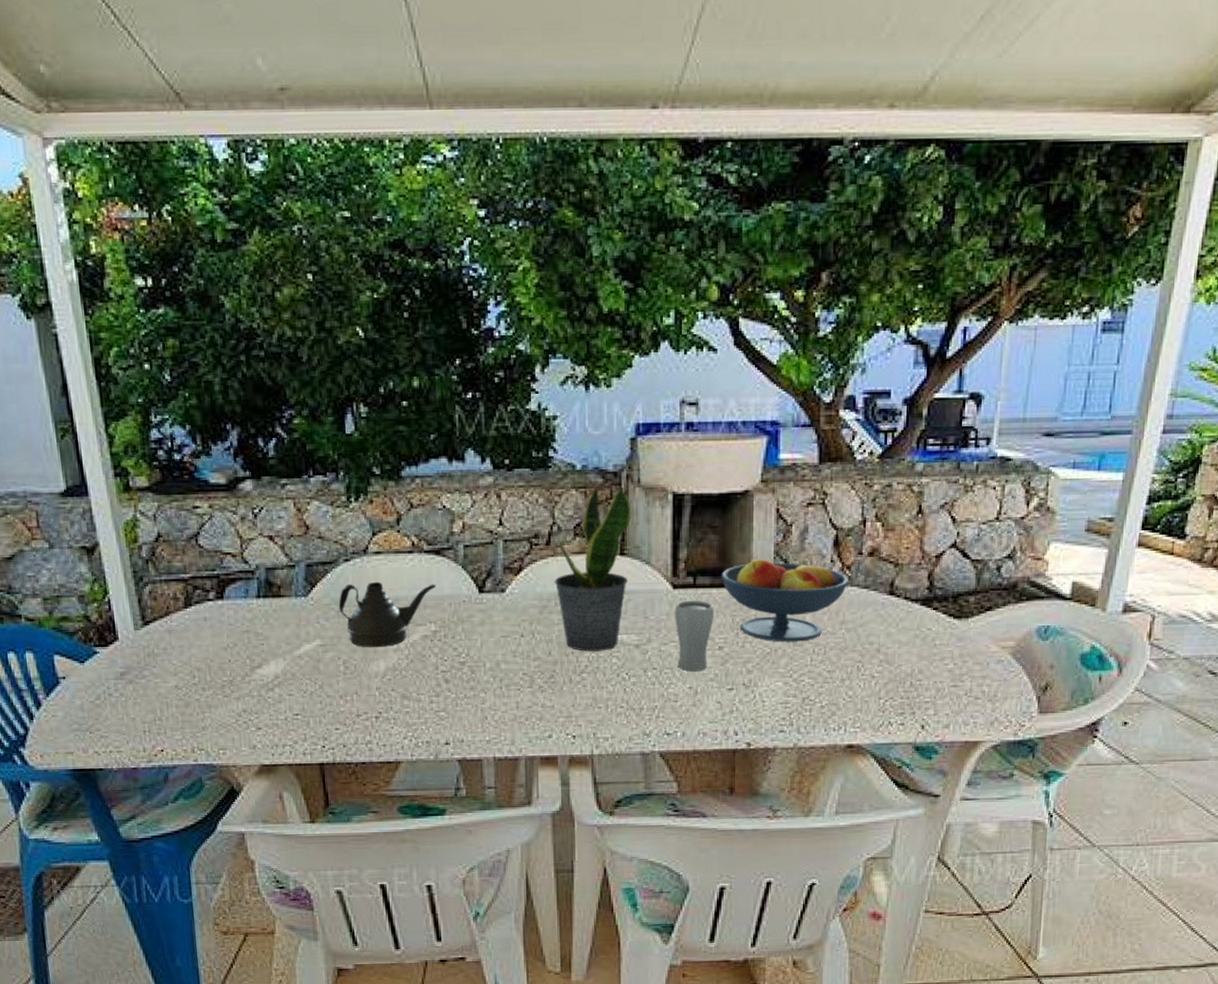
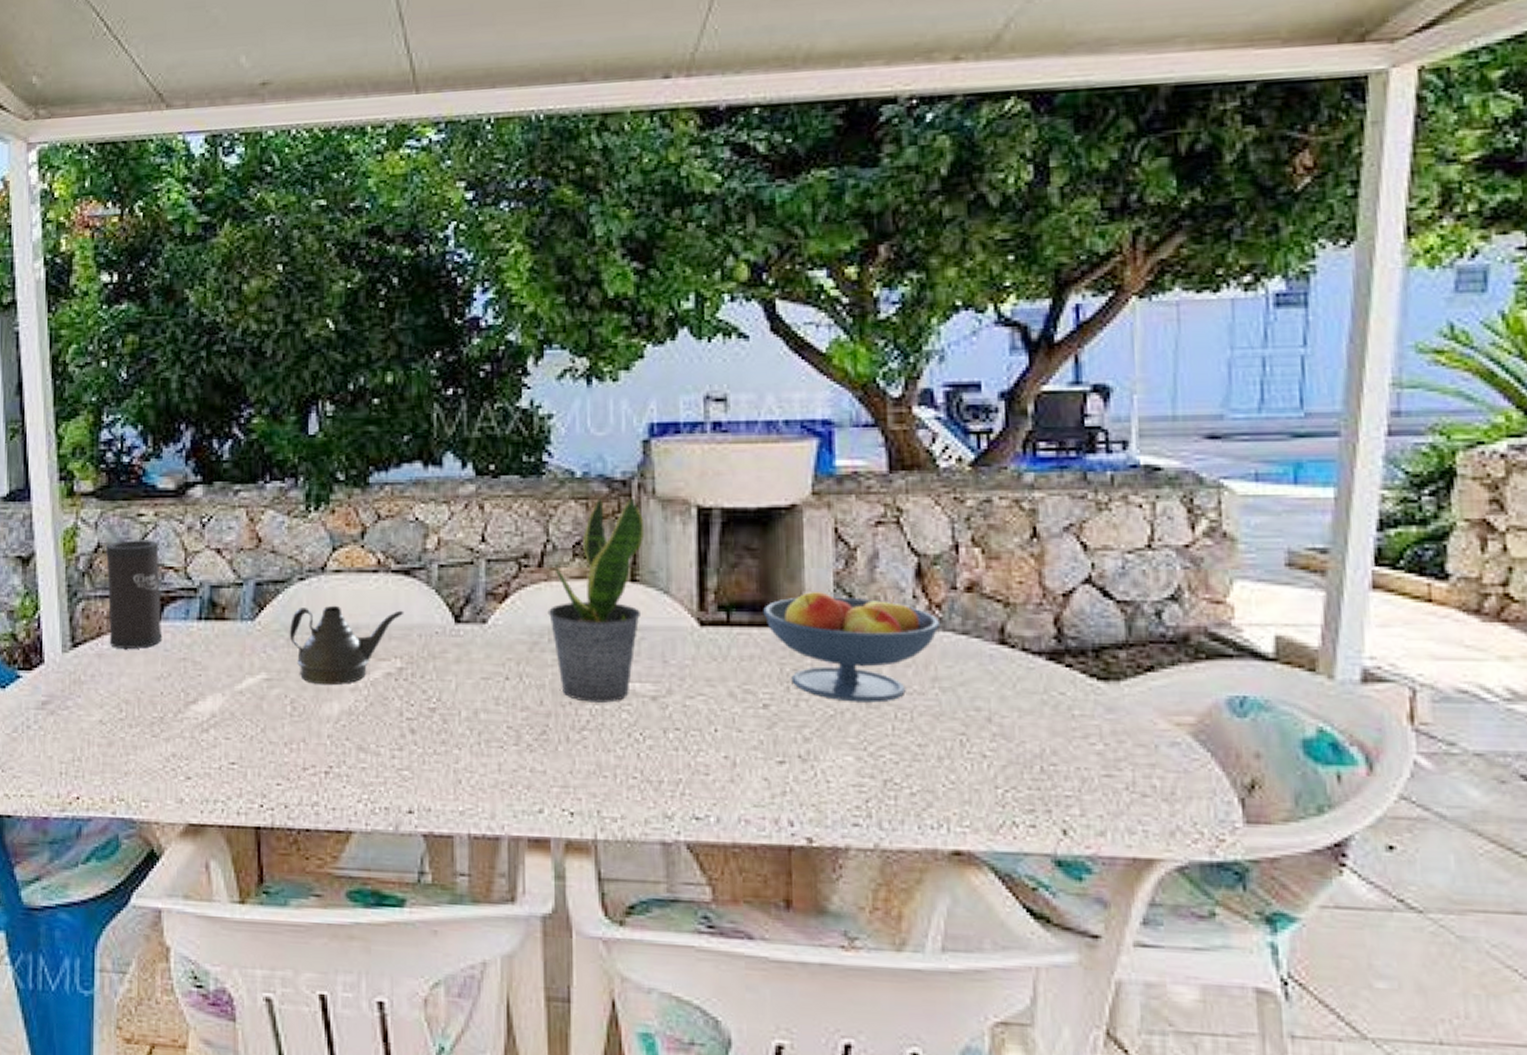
speaker: none [166,529,226,626] -> present [106,540,162,650]
drinking glass: present [675,601,714,672] -> none [703,643,755,736]

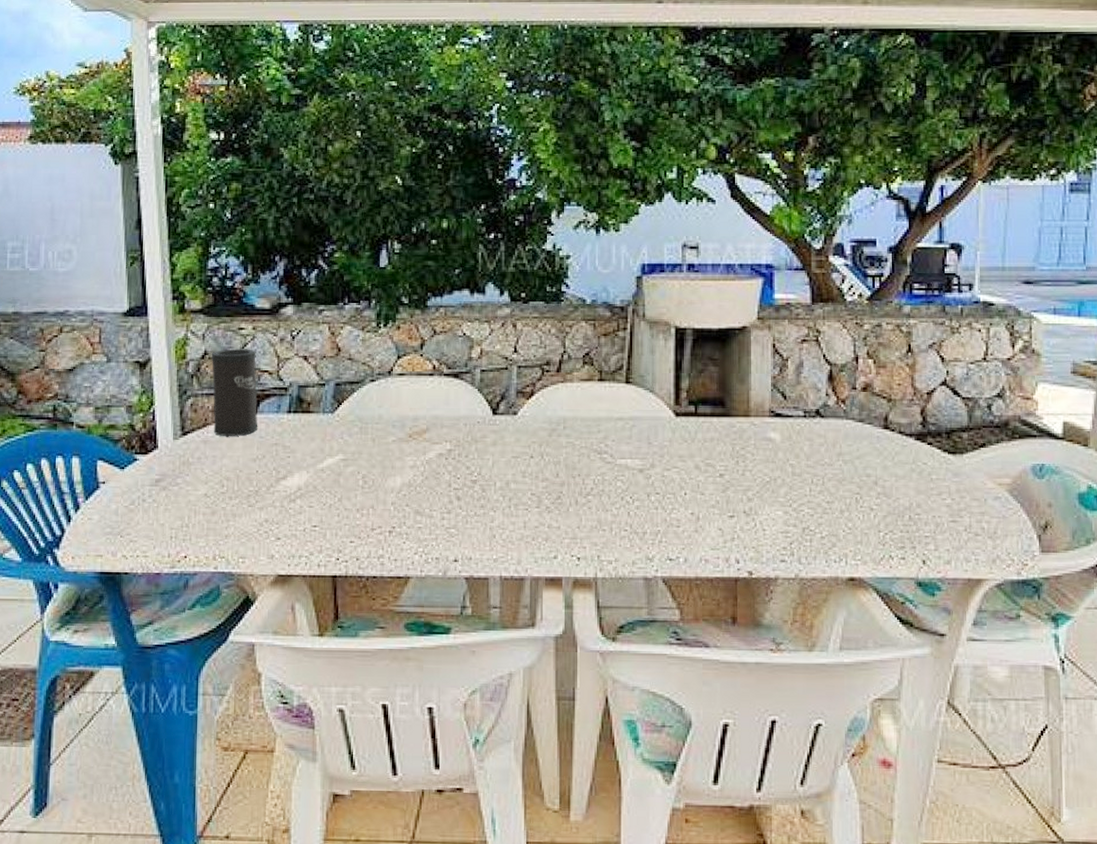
teapot: present [289,605,405,686] -> none [362,401,454,464]
potted plant: present [547,496,645,703] -> none [563,319,637,474]
fruit bowl: present [763,592,941,703] -> none [721,391,845,472]

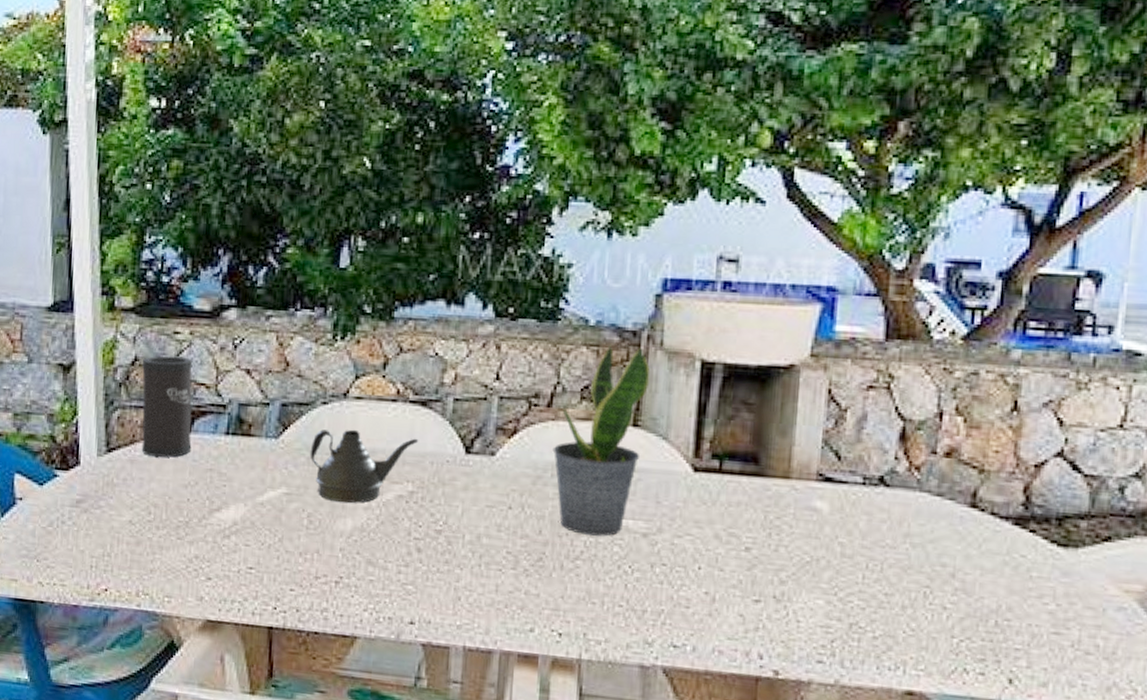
teapot: none [362,401,454,464] -> present [309,429,419,504]
potted plant: none [563,319,637,474] -> present [552,345,650,537]

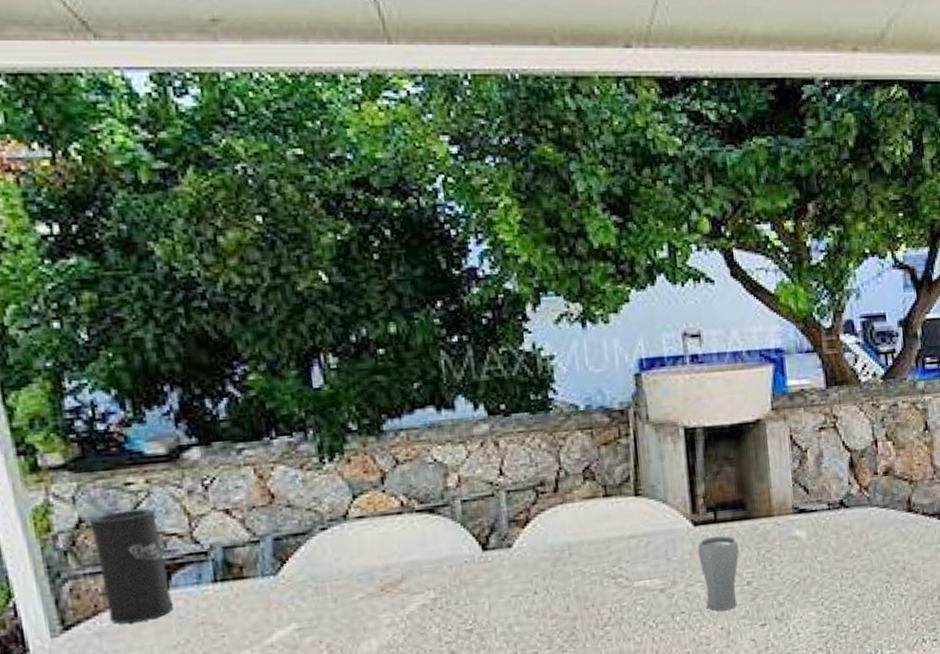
teapot: present [309,429,419,504] -> none [316,546,433,626]
potted plant: present [552,345,650,537] -> none [566,423,646,603]
drinking glass: none [692,488,742,575] -> present [698,536,739,612]

